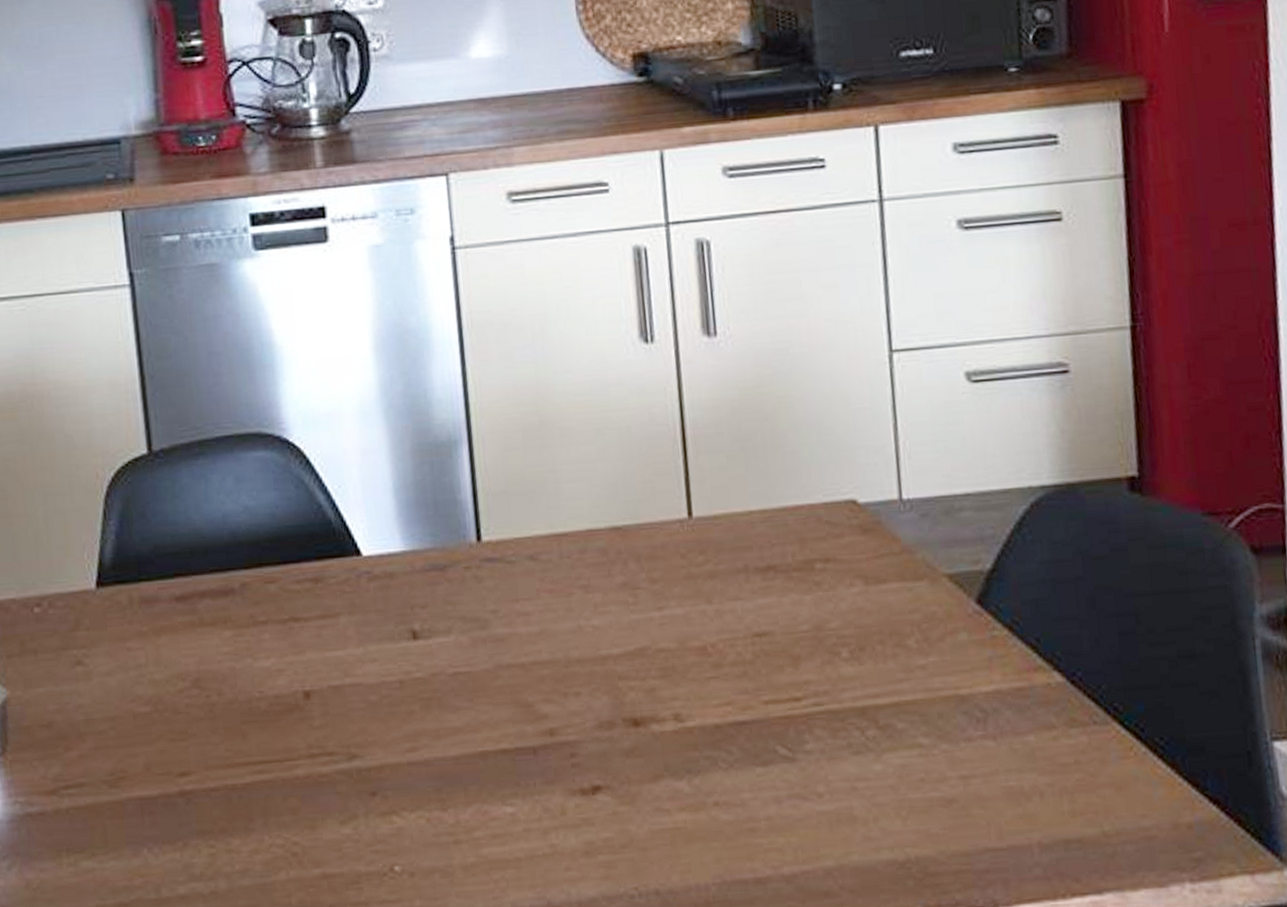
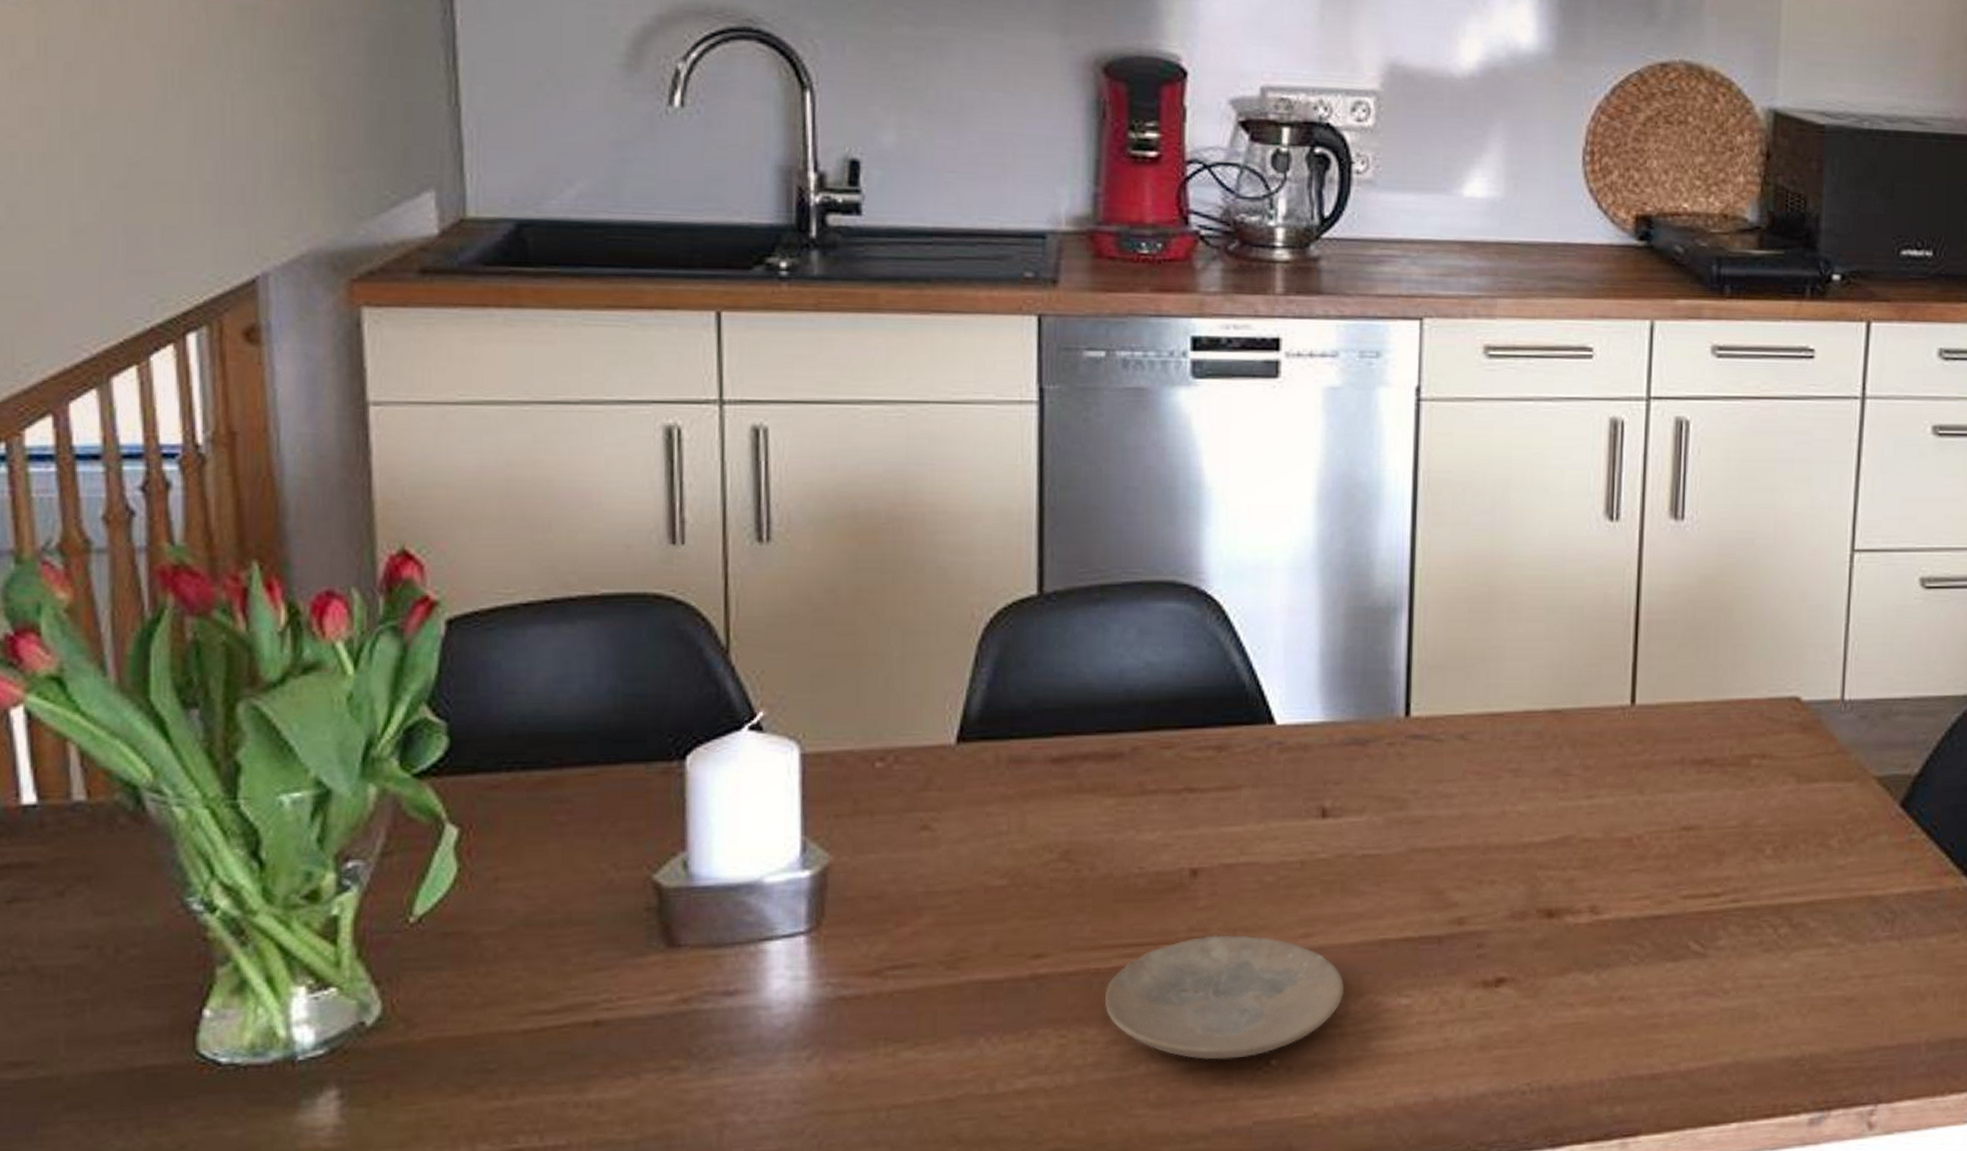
plate: none [243,750,453,867] -> present [1105,935,1344,1060]

